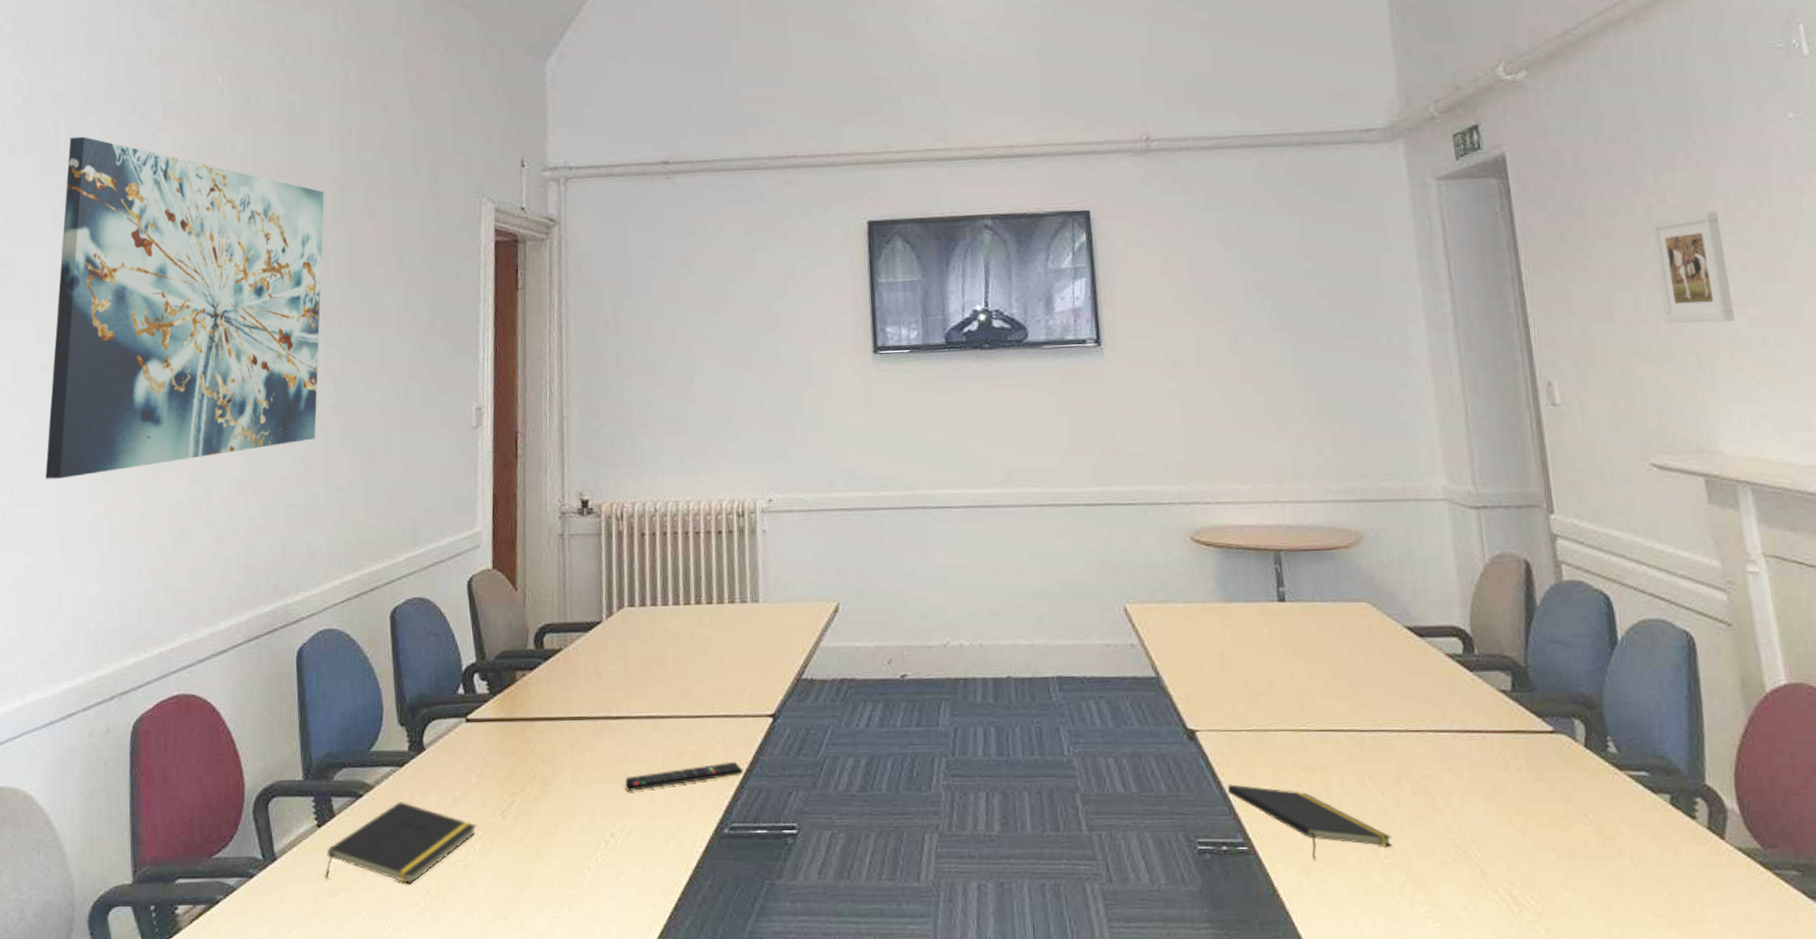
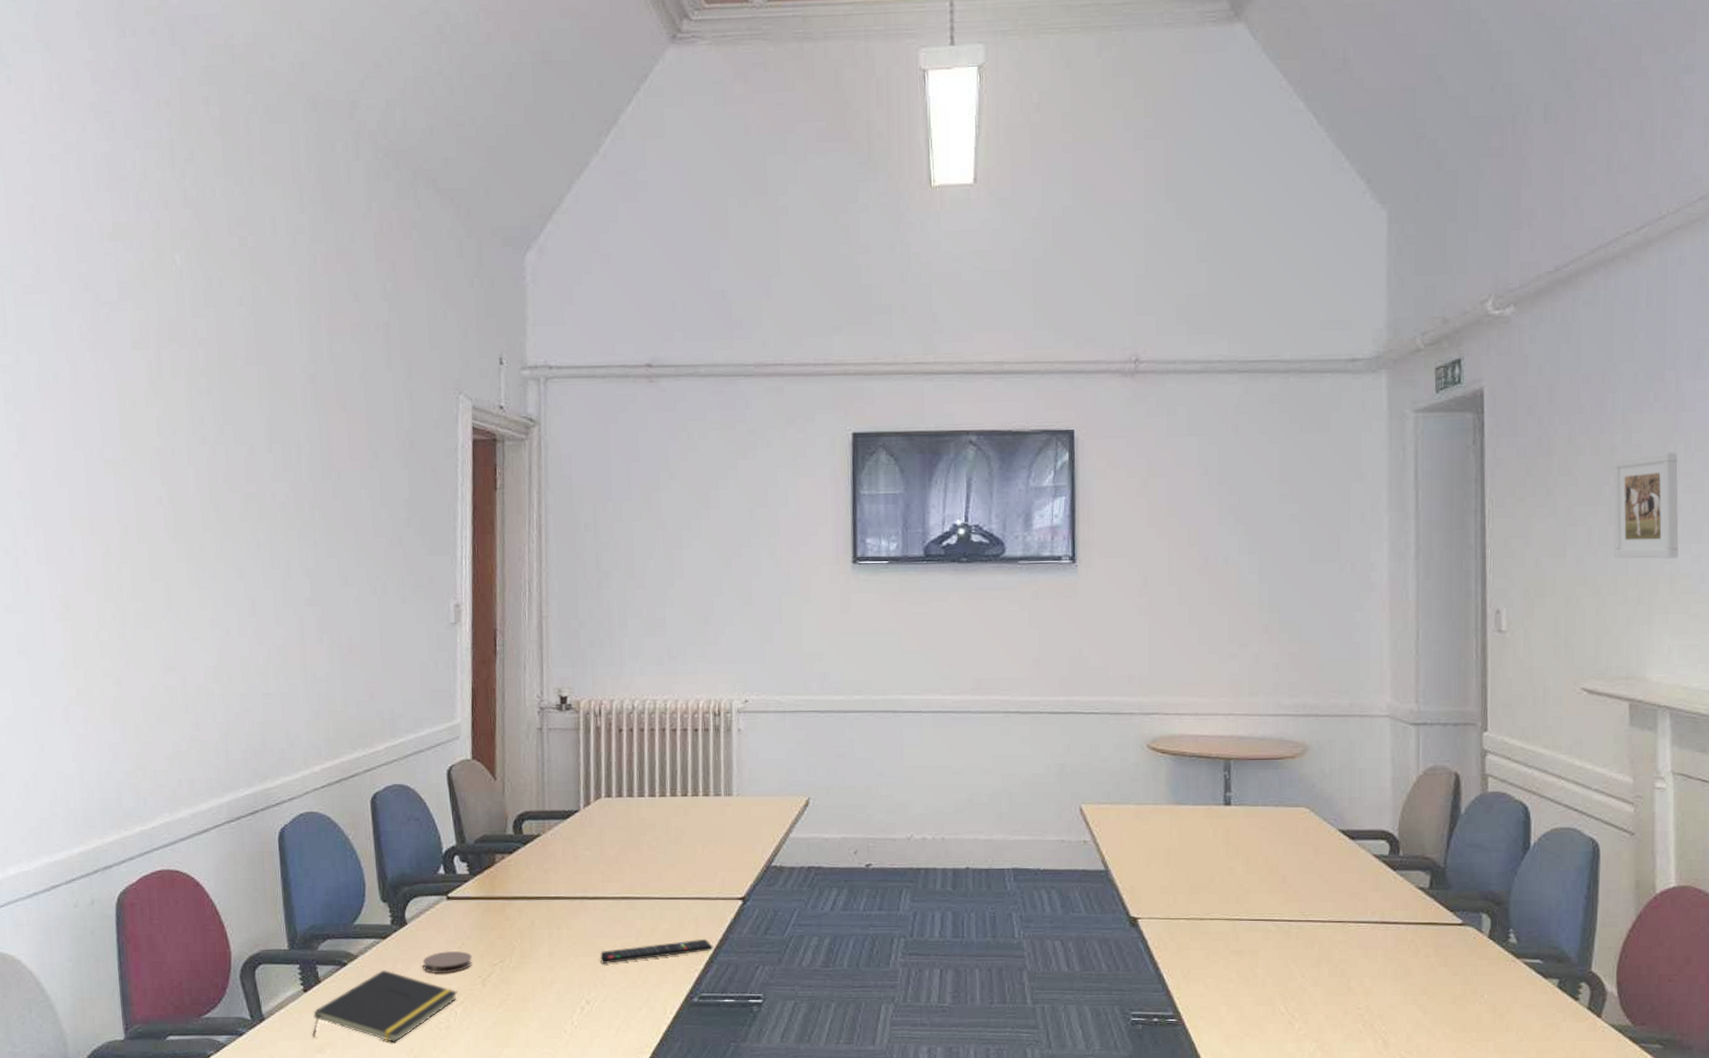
wall art: present [45,136,325,479] -> none [14,314,294,663]
coaster: none [440,778,492,806] -> present [422,950,472,974]
notepad: present [1227,784,1392,860] -> none [1162,965,1307,1031]

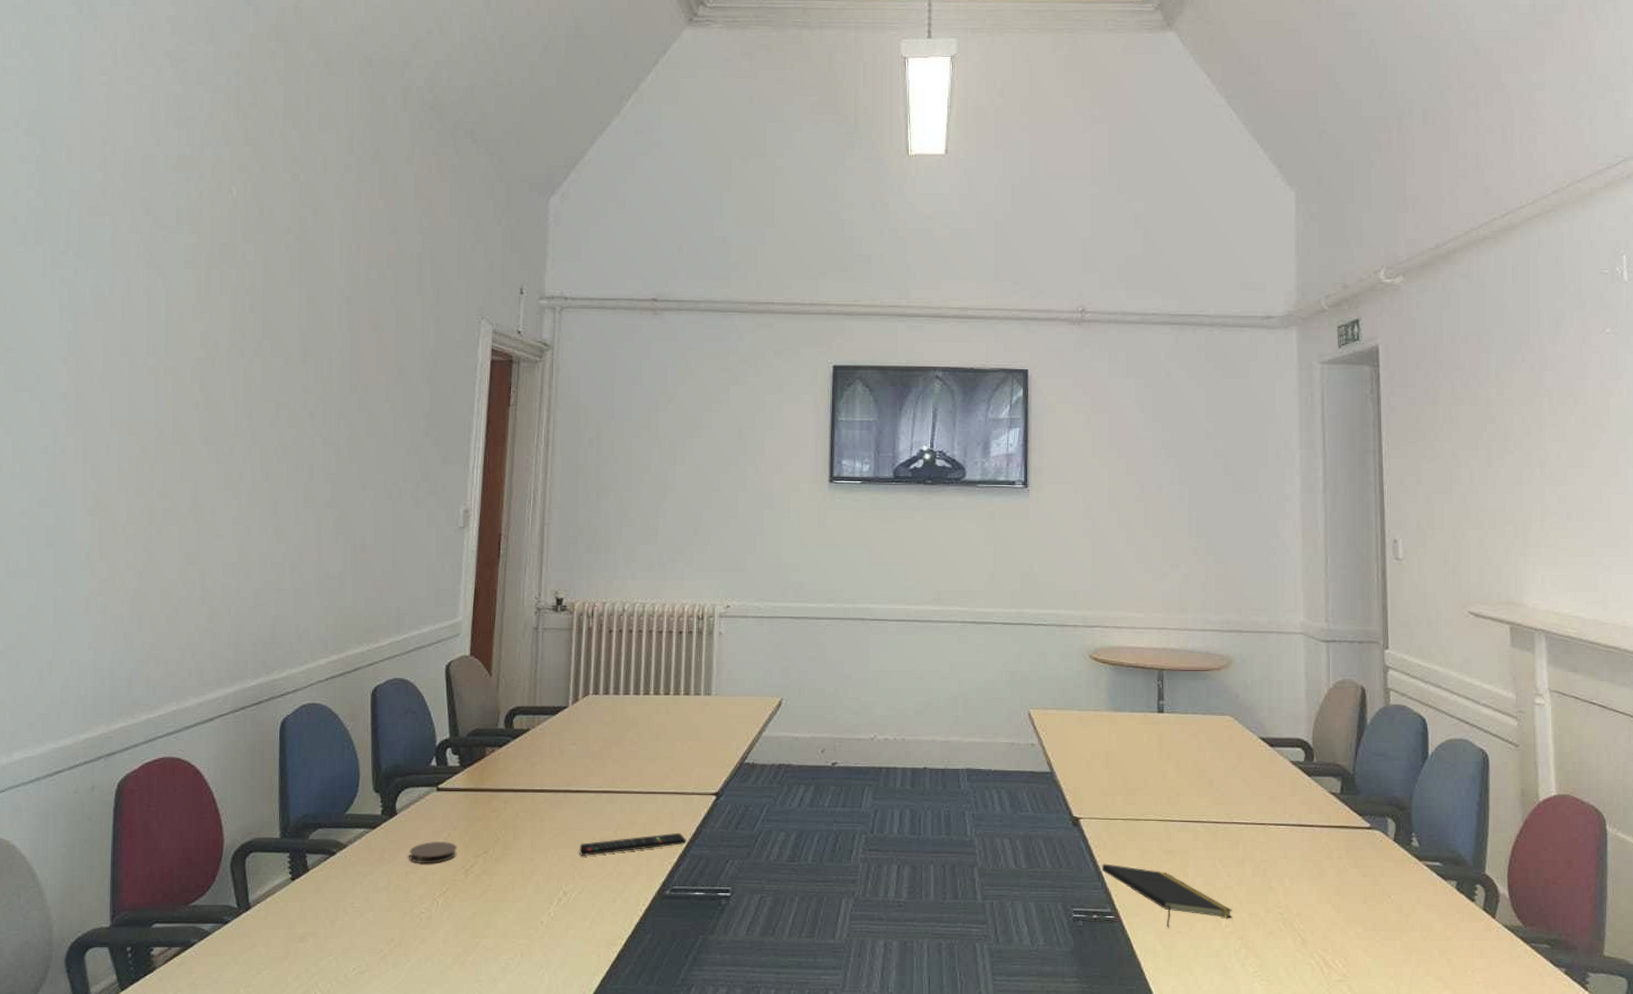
notepad: present [312,970,458,1042] -> none [296,860,441,932]
notepad: none [1162,965,1307,1031] -> present [1101,863,1232,928]
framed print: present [1613,452,1679,559] -> none [1489,405,1547,498]

